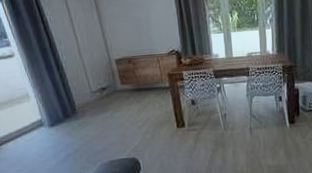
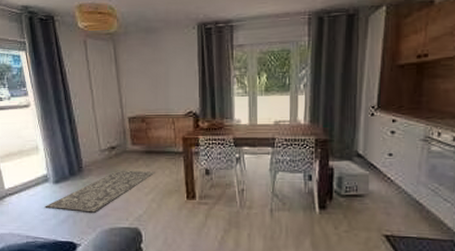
rug: none [43,106,146,150] -> present [45,170,155,213]

